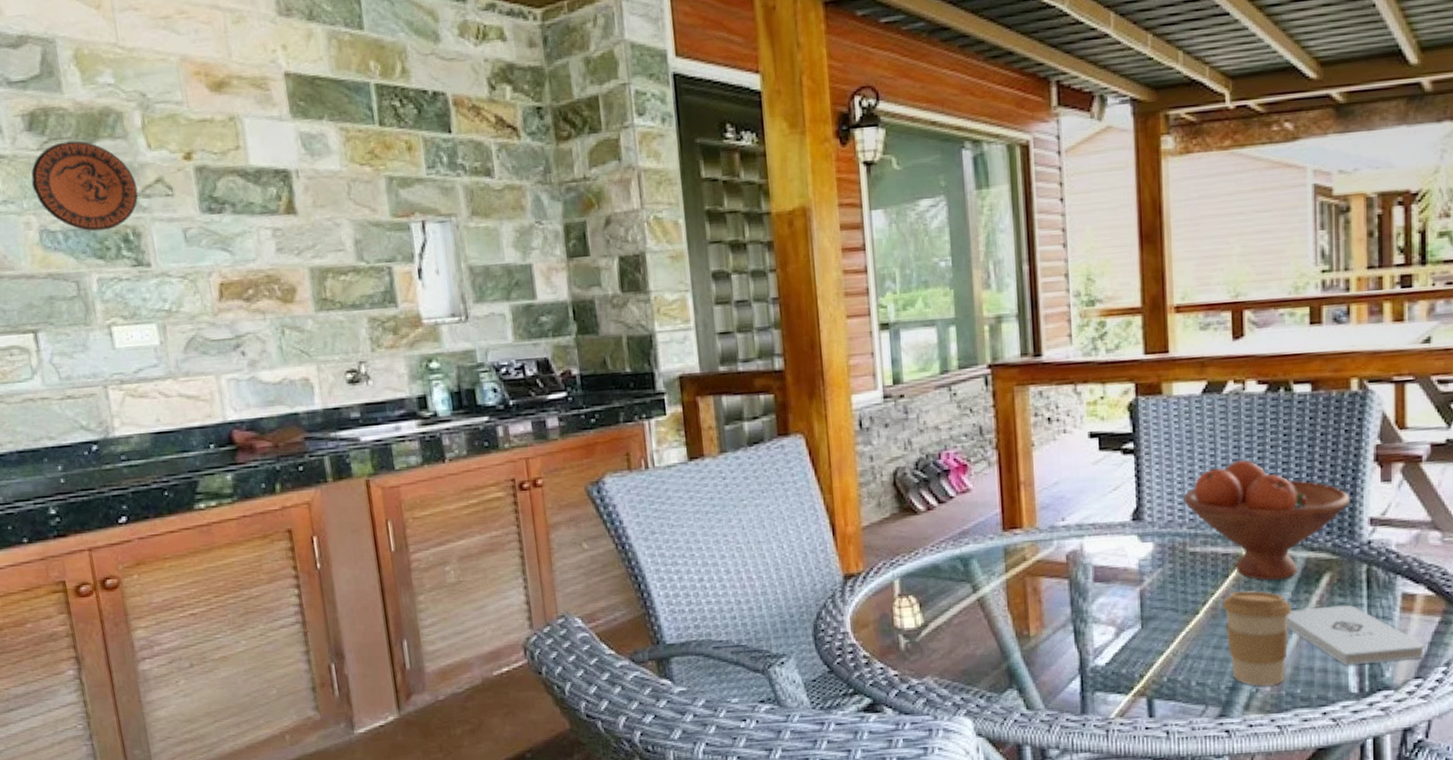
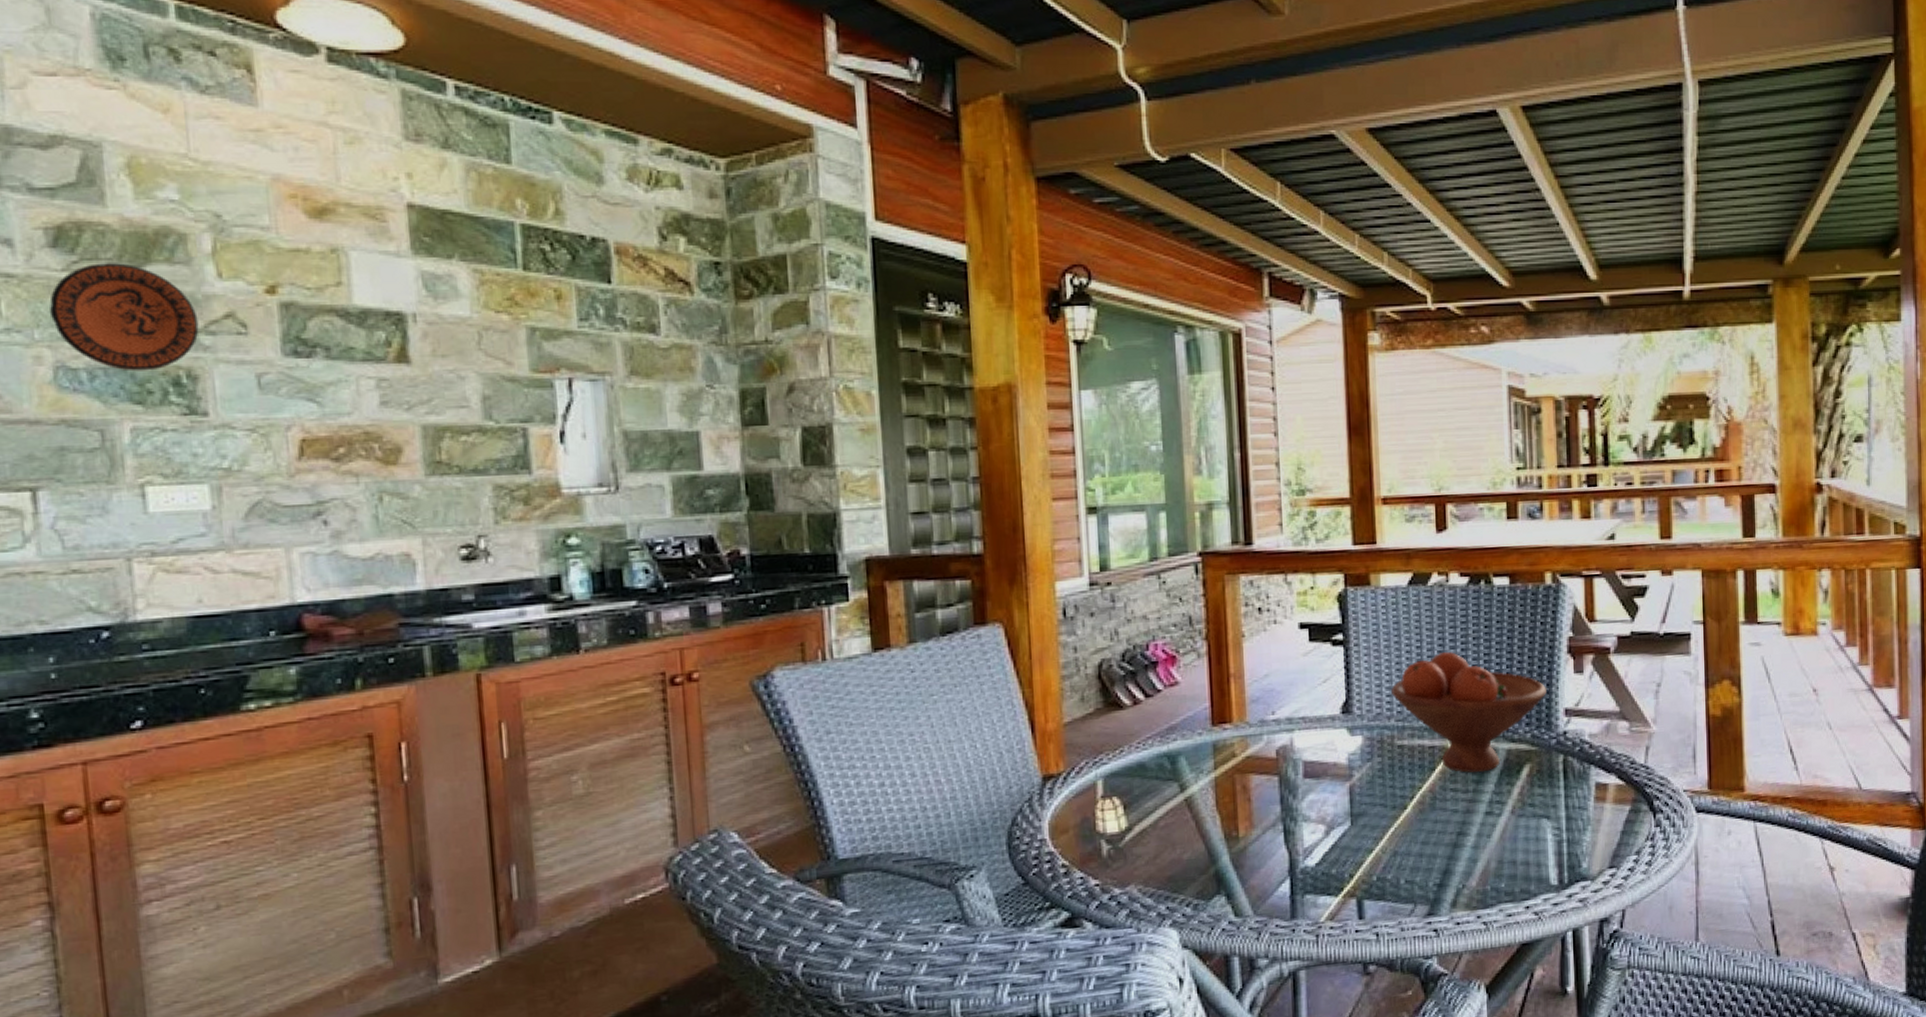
coffee cup: present [1222,591,1292,687] -> none [1429,784,1495,882]
notepad: present [1286,605,1425,666] -> none [1489,796,1618,858]

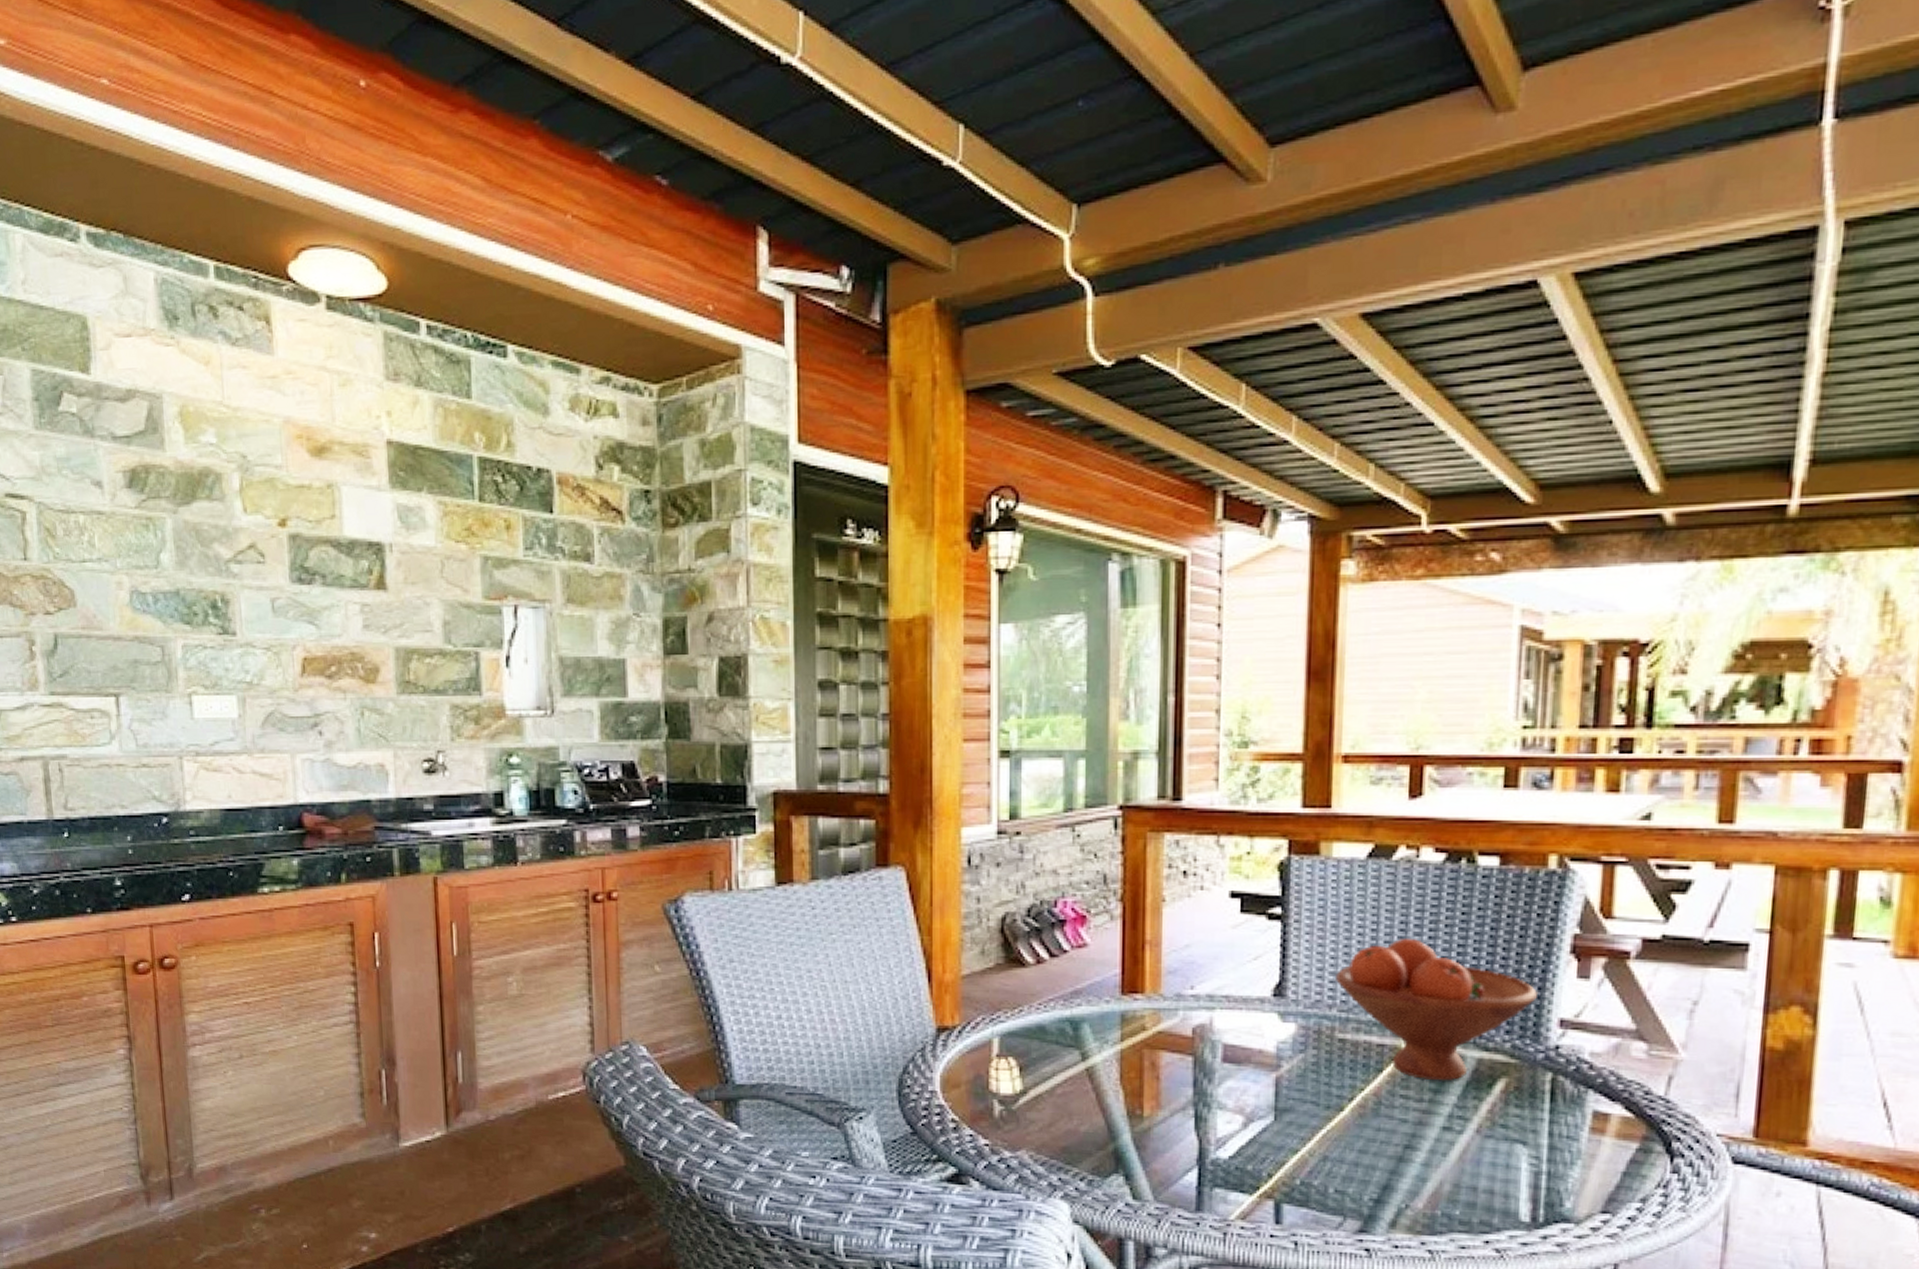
decorative plate: present [48,263,199,371] -> none [126,500,230,596]

